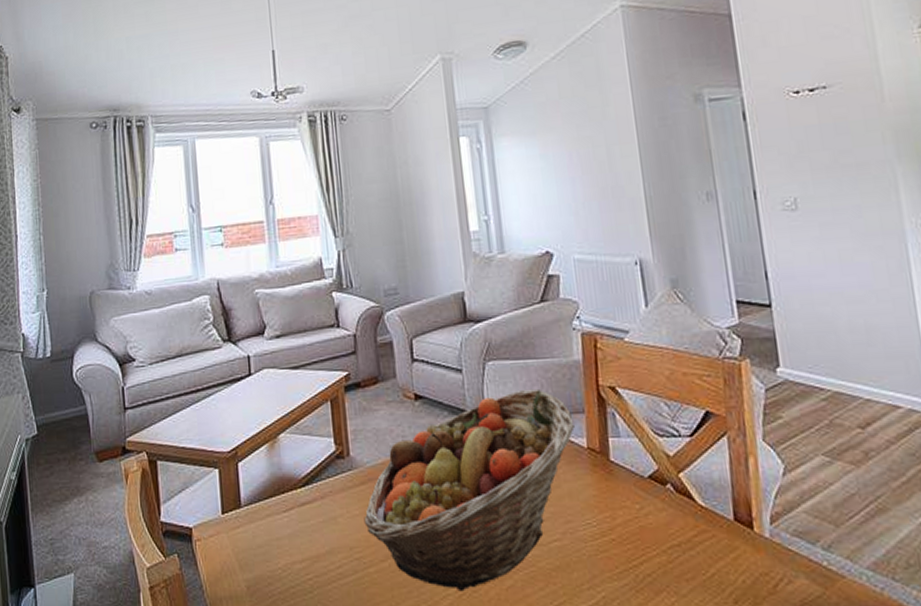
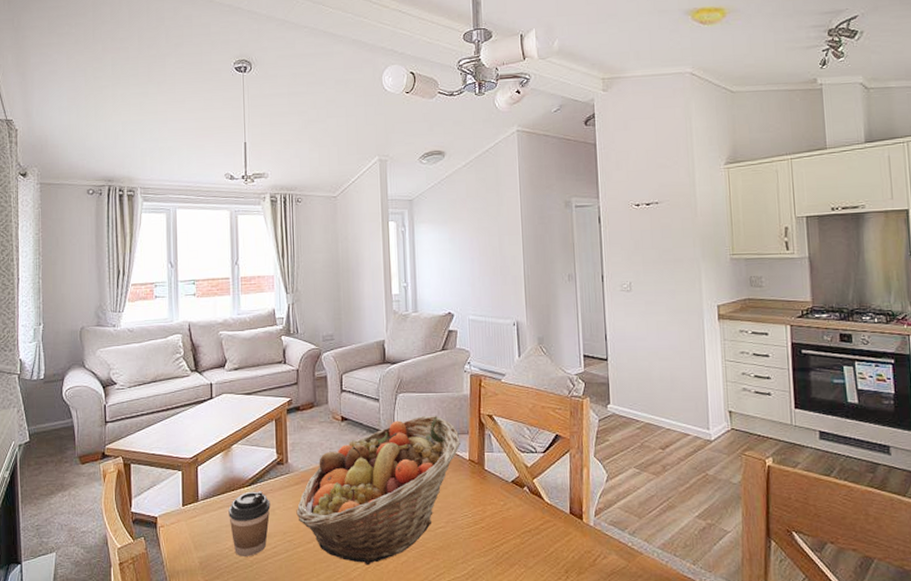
coffee cup: none [278,493,331,579] -> present [228,491,271,556]

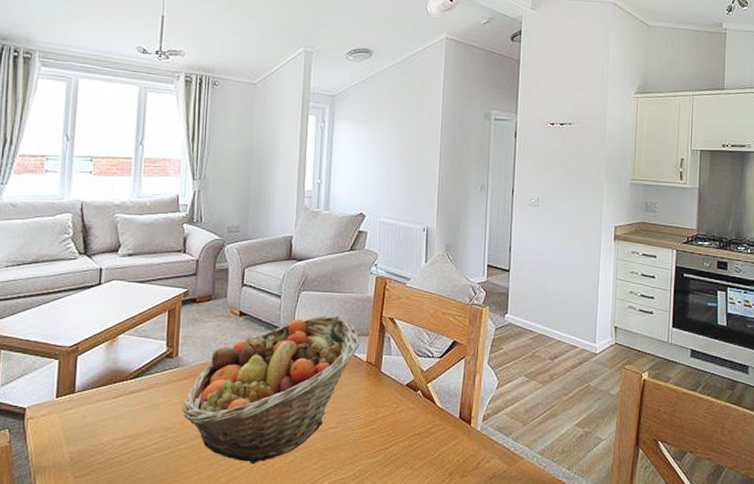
coffee cup: present [228,491,271,556] -> none [107,384,155,452]

